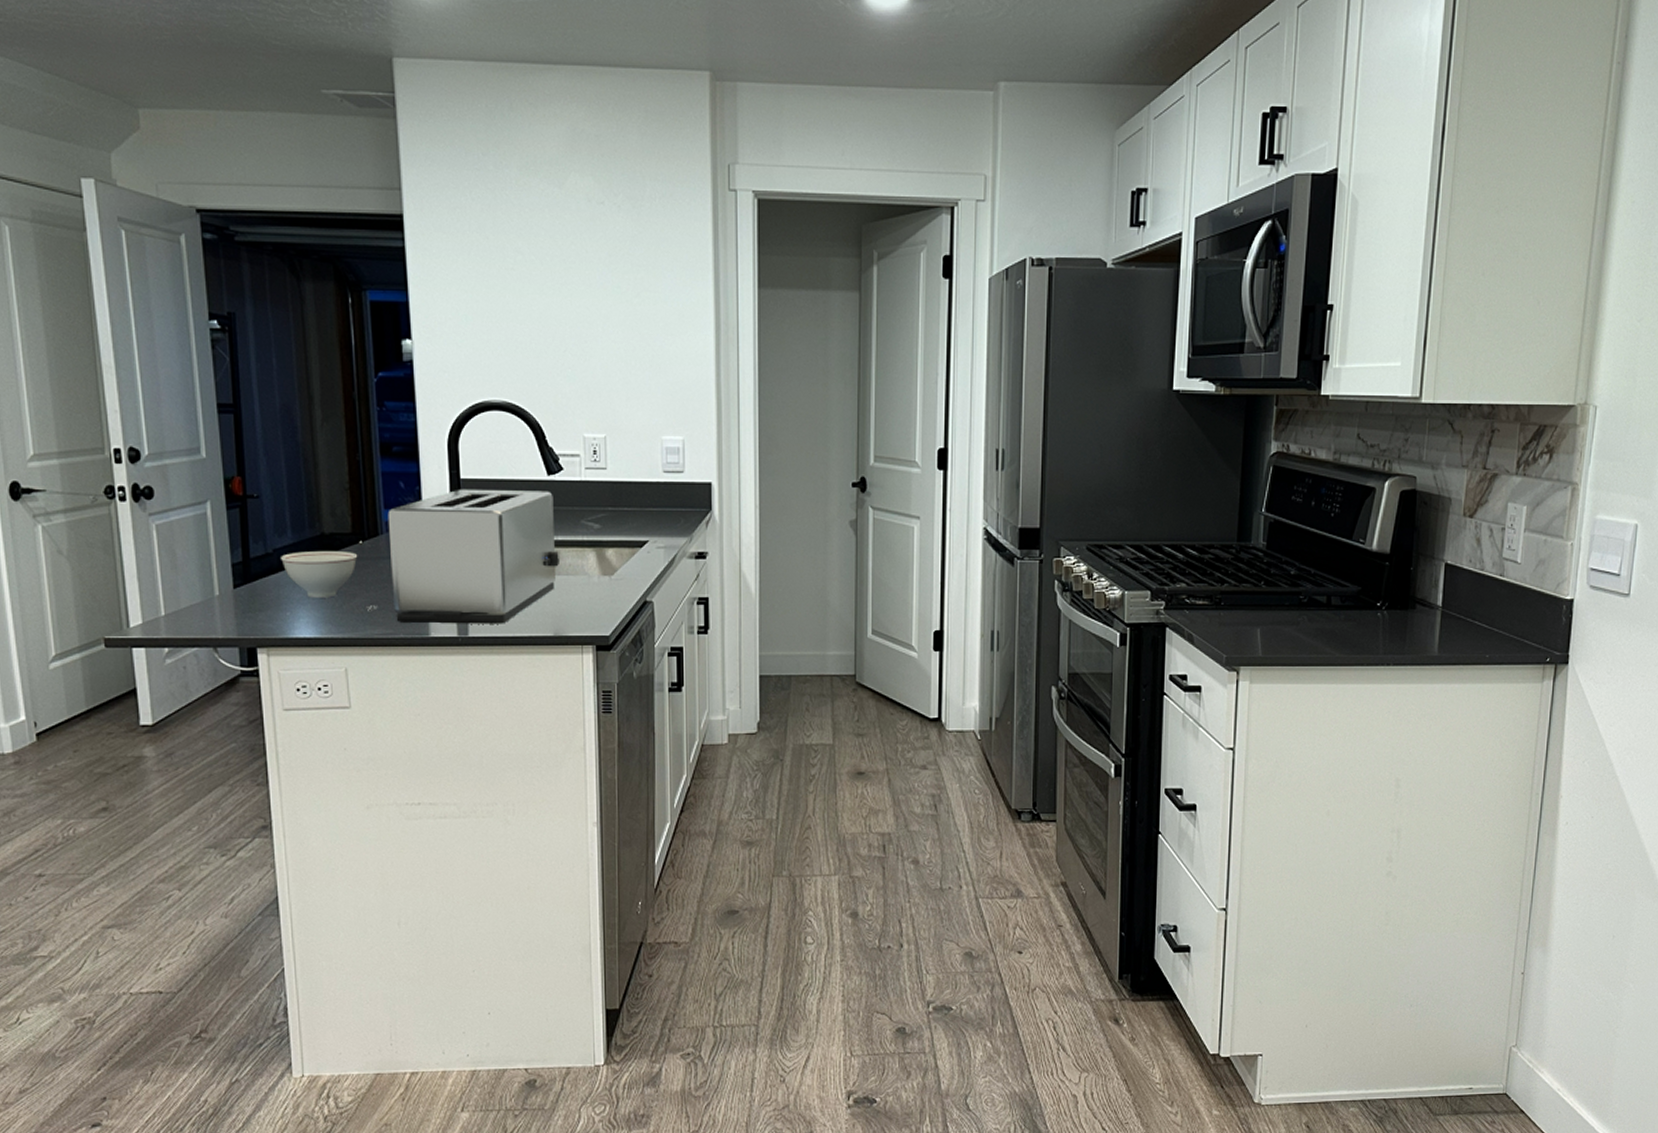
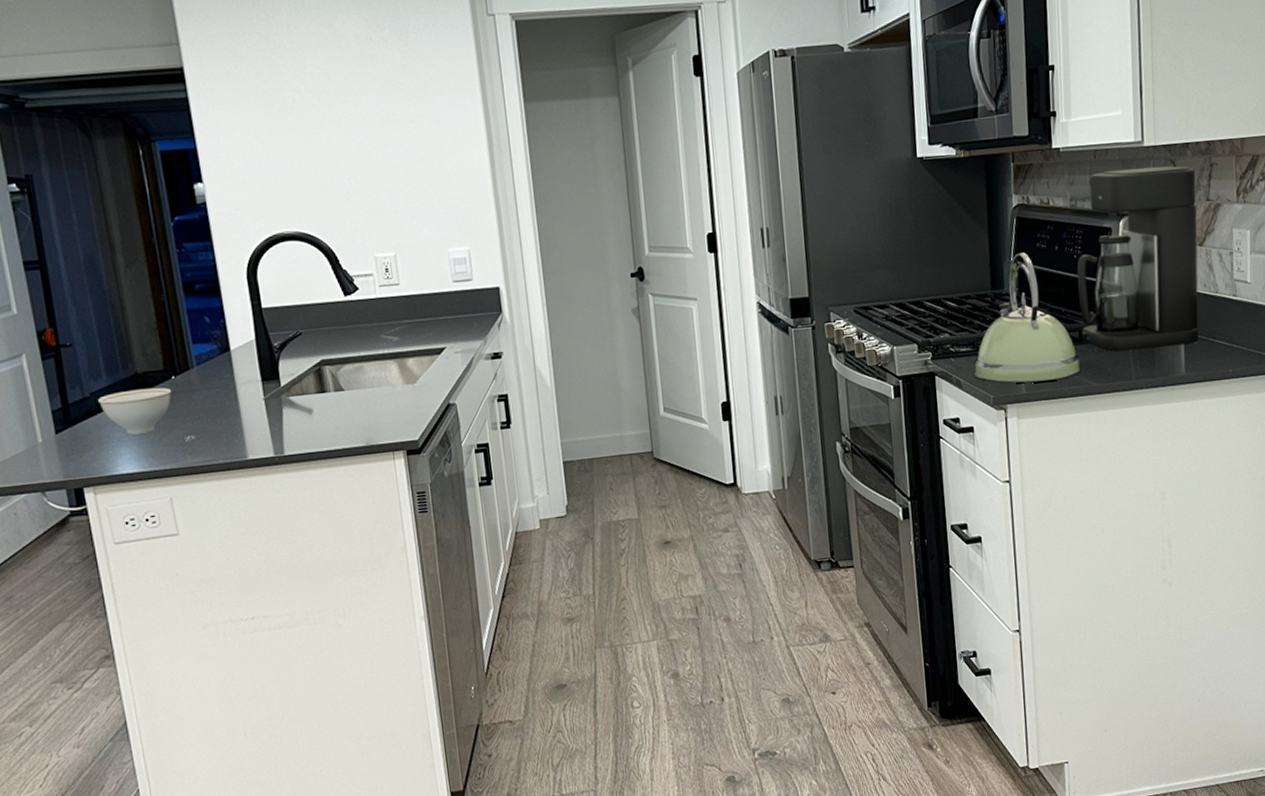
toaster: present [387,488,561,624] -> none [196,310,365,449]
kettle: none [1207,505,1326,646] -> present [972,252,1082,384]
coffee maker: none [1329,425,1474,623] -> present [1077,166,1199,352]

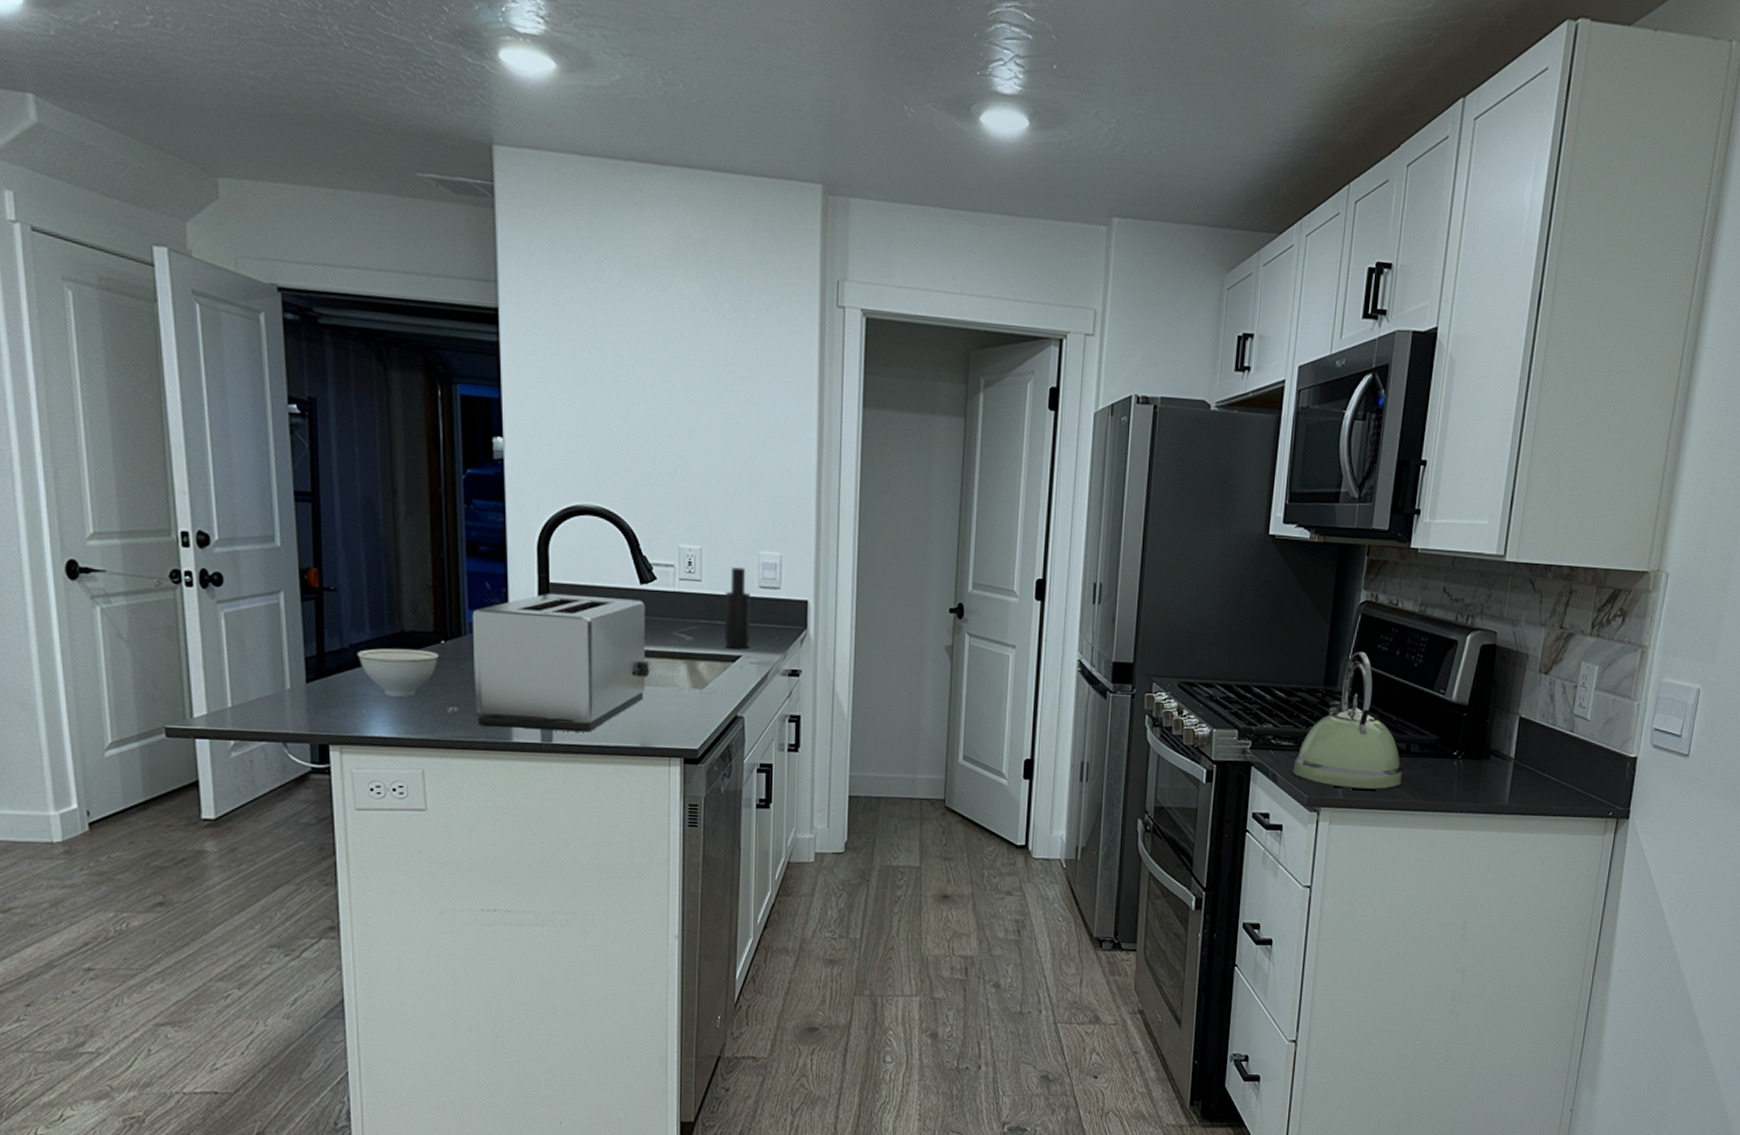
toaster: none [196,310,365,449] -> present [472,593,651,732]
soap dispenser: none [422,266,452,342] -> present [724,567,750,648]
coffee maker: present [1077,166,1199,352] -> none [1408,580,1553,774]

